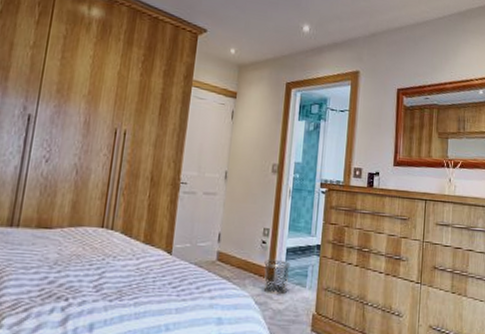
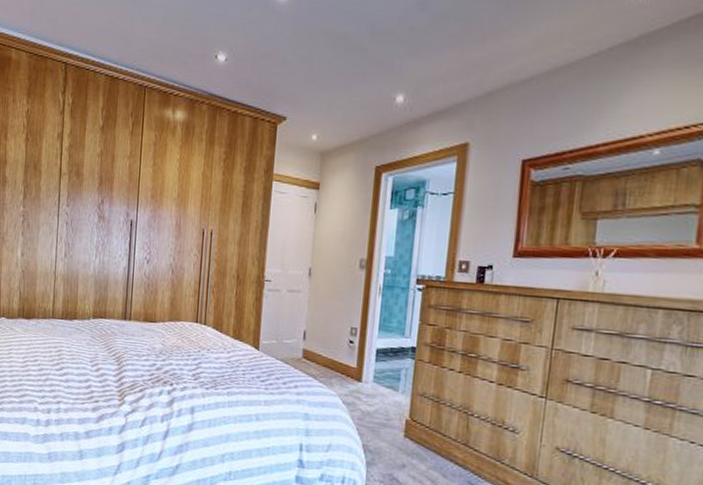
waste bin: present [263,259,291,295] -> none [351,359,381,397]

